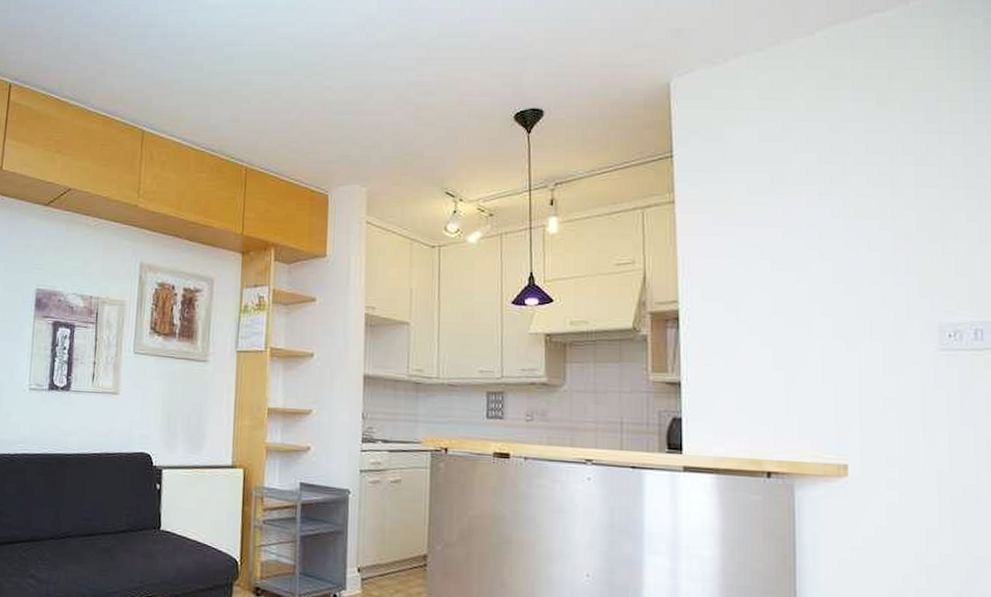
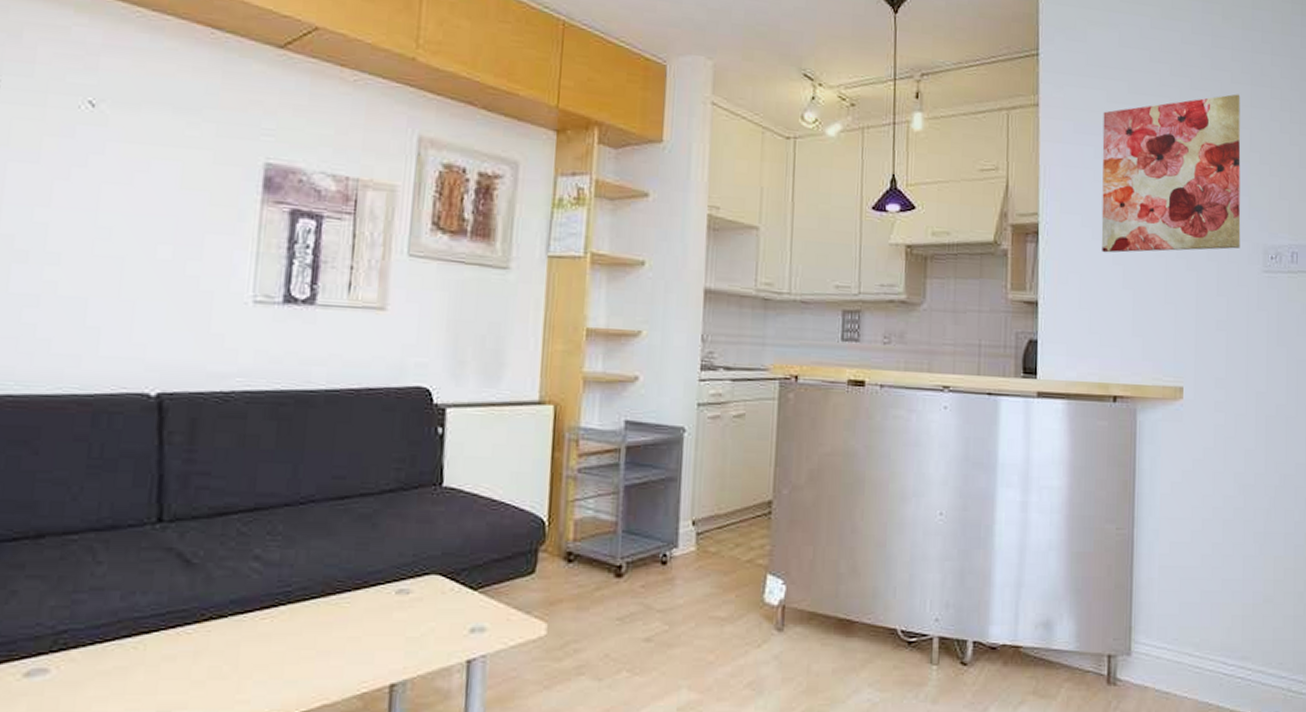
wall art: none [744,175,910,336] -> present [1101,94,1241,253]

